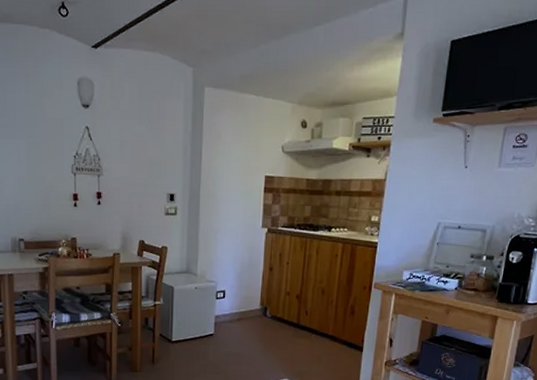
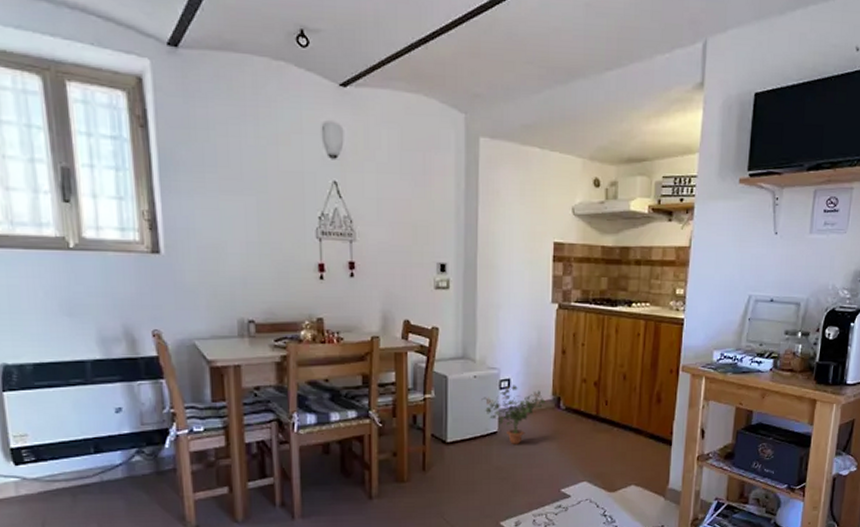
potted plant: none [201,295,254,345] -> present [481,385,546,444]

